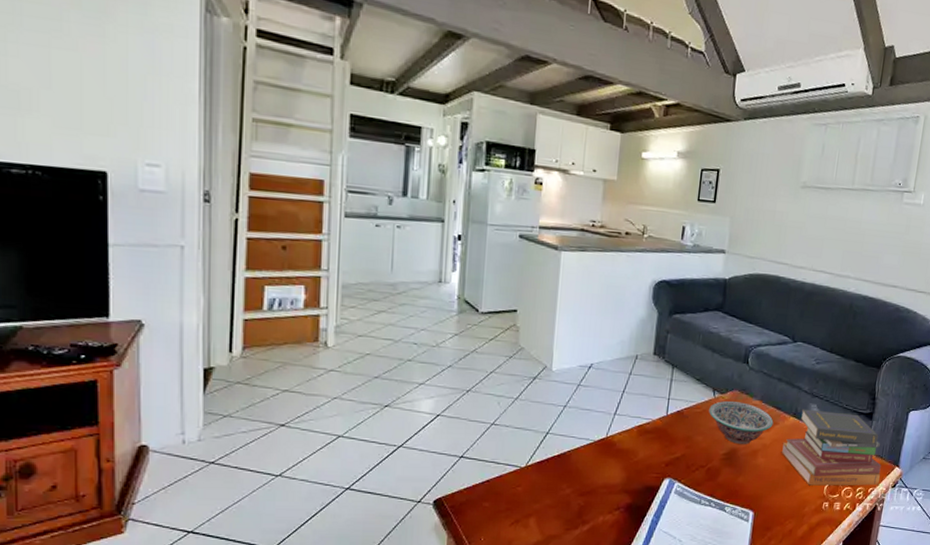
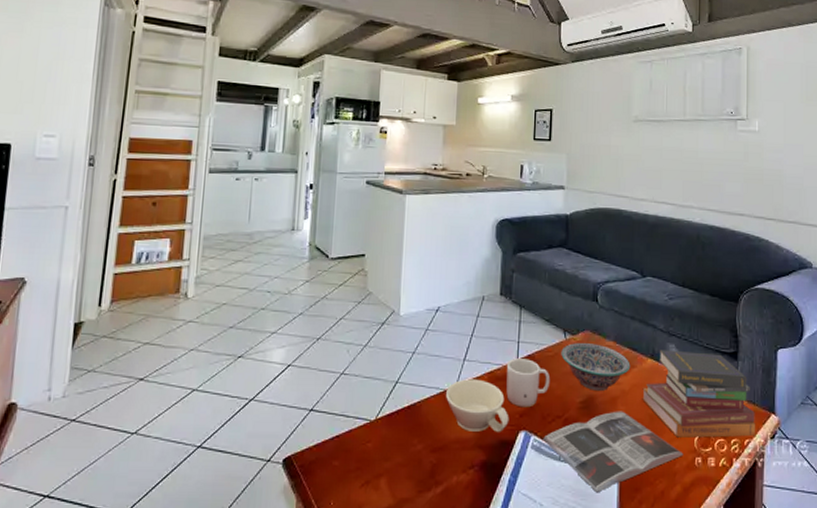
cup: none [595,431,656,480] -> present [446,379,509,433]
mug: none [654,414,697,458] -> present [506,358,551,408]
magazine: none [685,462,813,531] -> present [542,411,684,493]

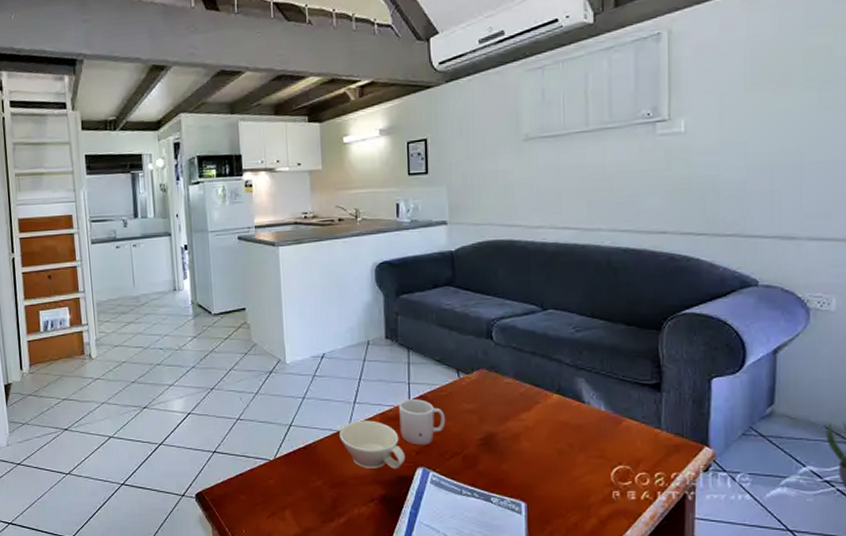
magazine: present [542,411,684,493] -> none [441,447,599,524]
decorative bowl: present [561,342,631,392] -> none [455,380,534,429]
books: present [642,349,755,438] -> none [548,384,684,472]

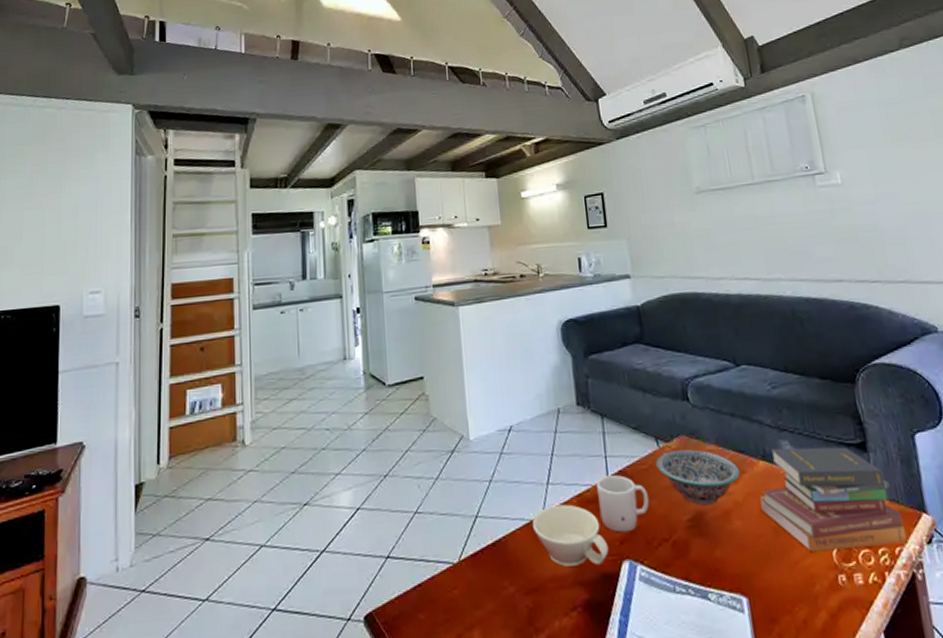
decorative bowl: none [455,380,534,429] -> present [656,449,741,506]
books: none [548,384,684,472] -> present [758,446,907,552]

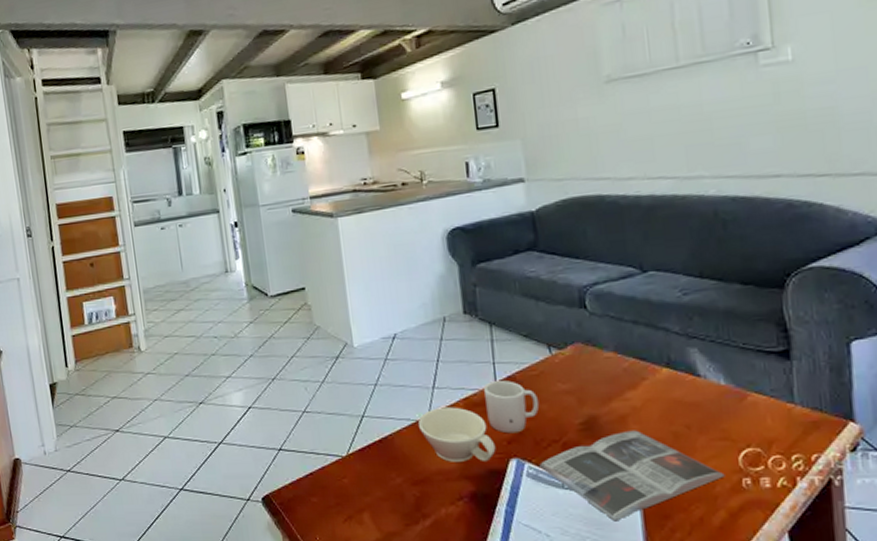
magazine: none [650,526,823,628] -> present [538,430,725,522]
decorative bowl: present [656,449,741,506] -> none [547,356,640,411]
books: present [758,446,907,552] -> none [659,354,826,456]

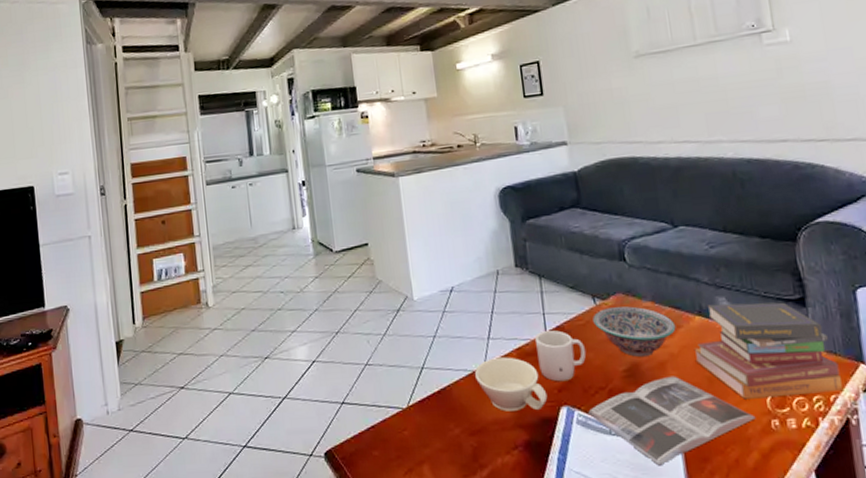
decorative bowl: none [547,356,640,411] -> present [593,306,676,358]
books: none [659,354,826,456] -> present [694,302,843,400]

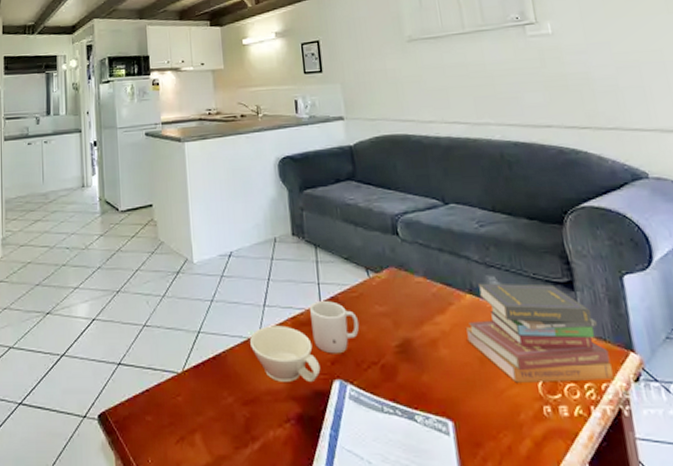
magazine: present [587,376,756,466] -> none [359,354,528,449]
decorative bowl: present [593,306,676,358] -> none [366,280,448,334]

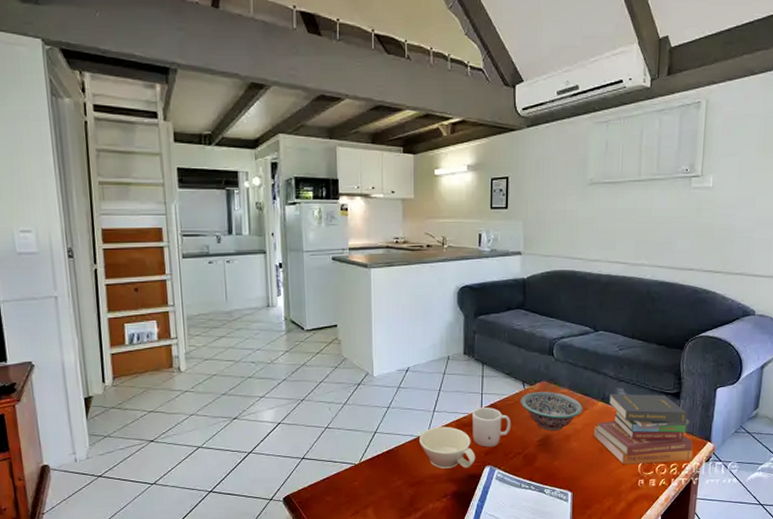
decorative bowl: none [366,280,448,334] -> present [520,391,583,431]

